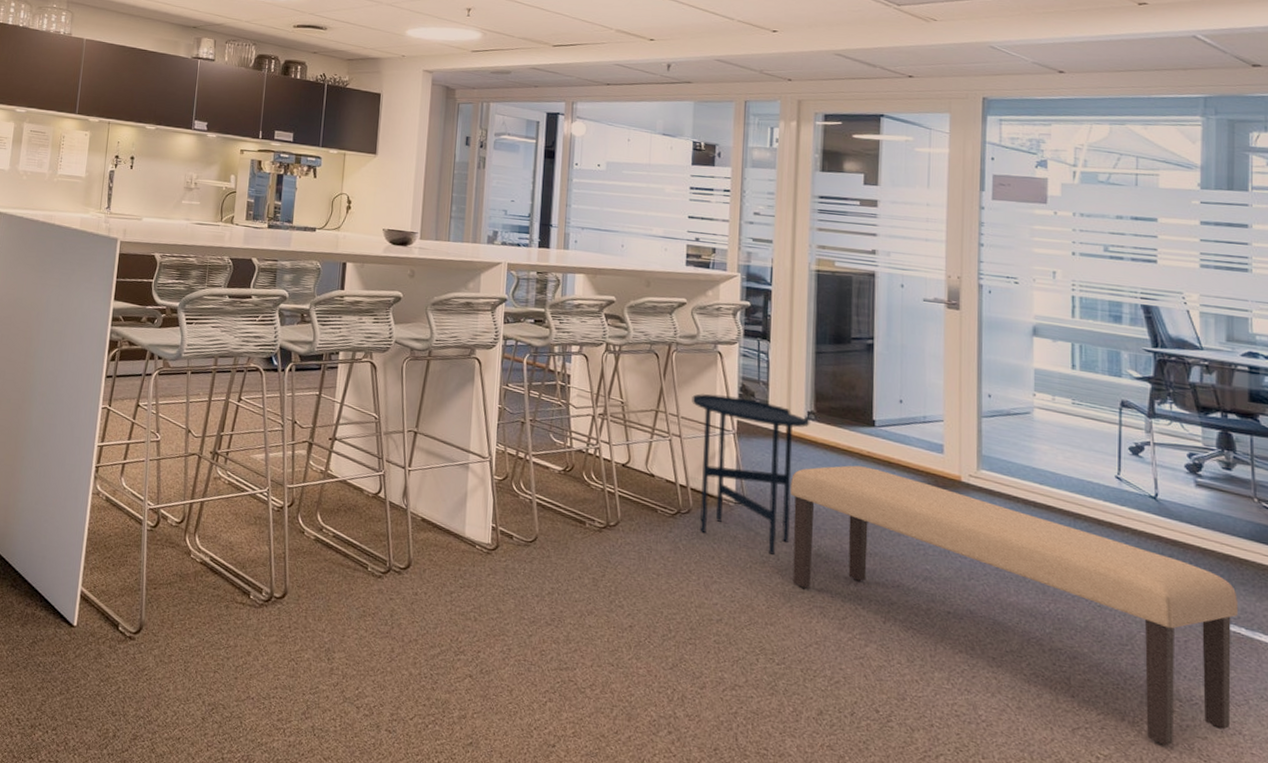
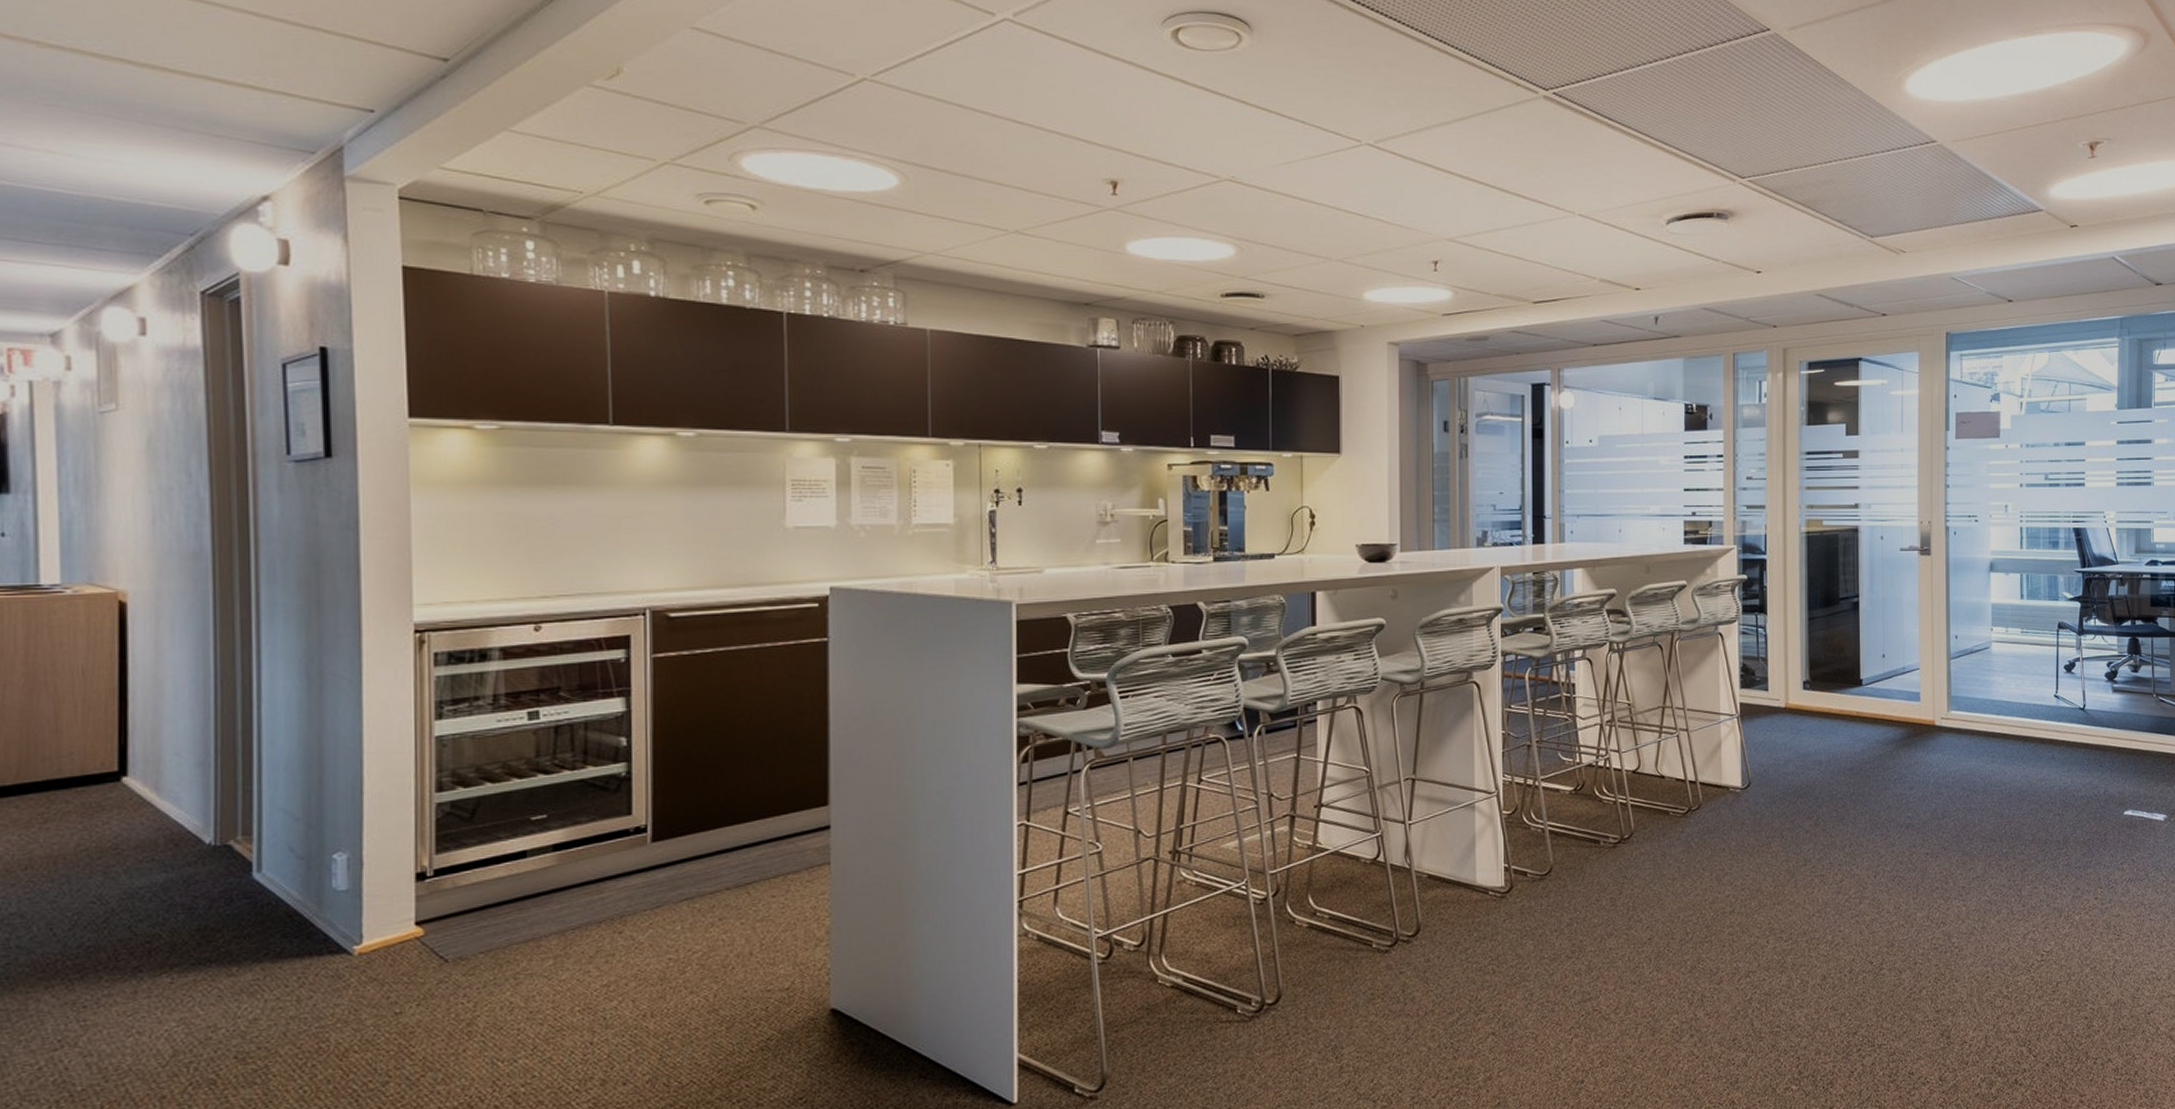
side table: present [692,393,810,555] -> none [1696,678,1806,834]
bench: present [790,465,1238,747] -> none [1790,727,2141,931]

